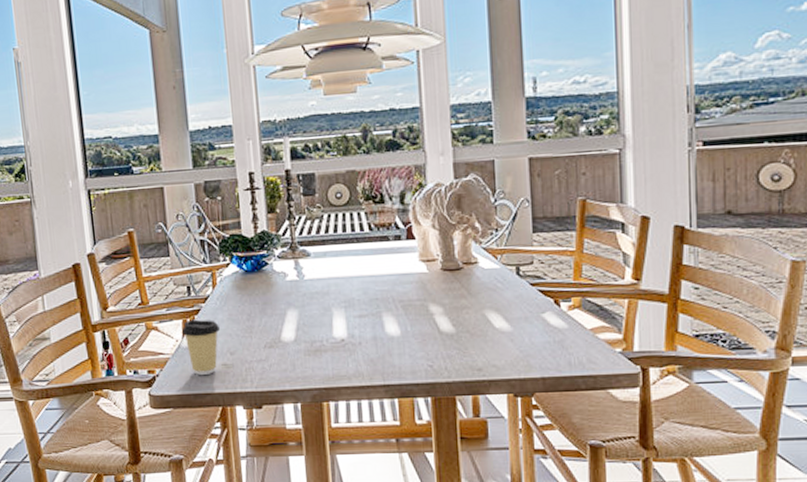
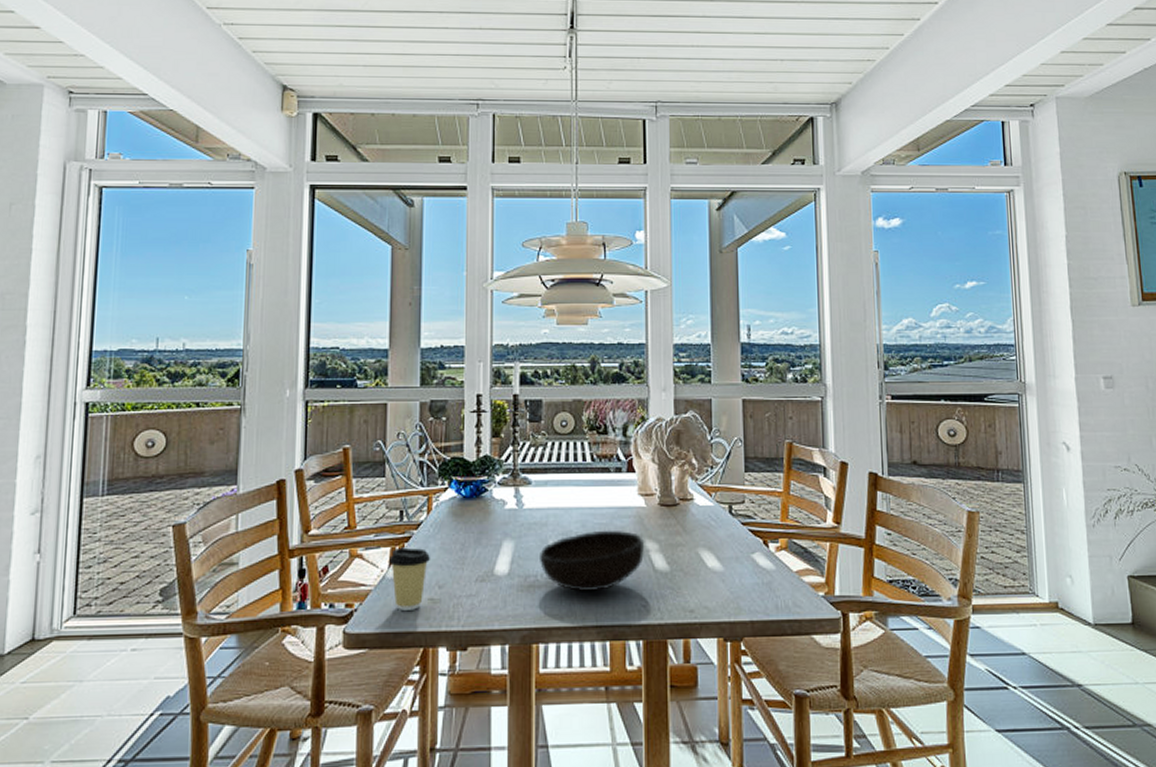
bowl: none [324,296,429,354] -> present [540,530,645,591]

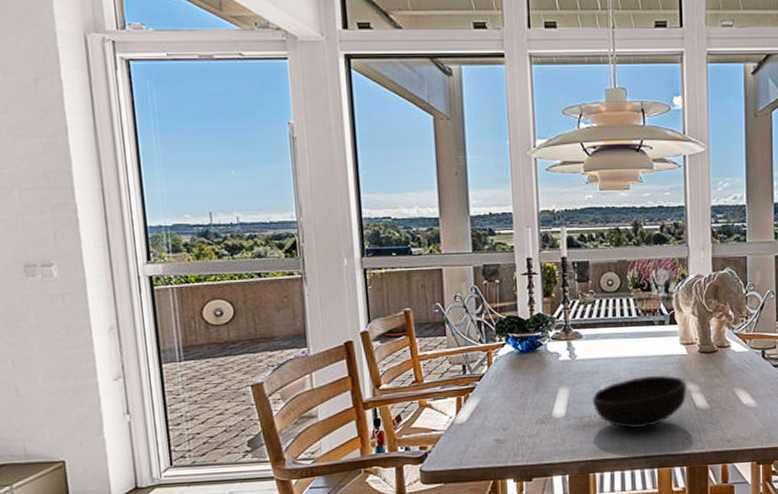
coffee cup: present [388,547,430,610] -> none [455,397,493,450]

